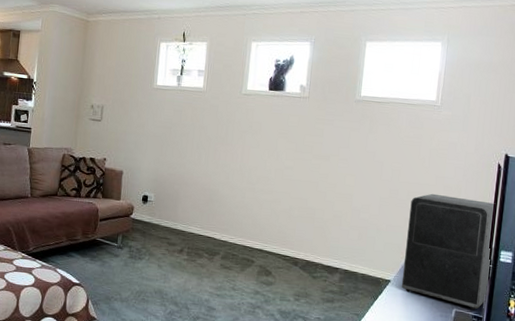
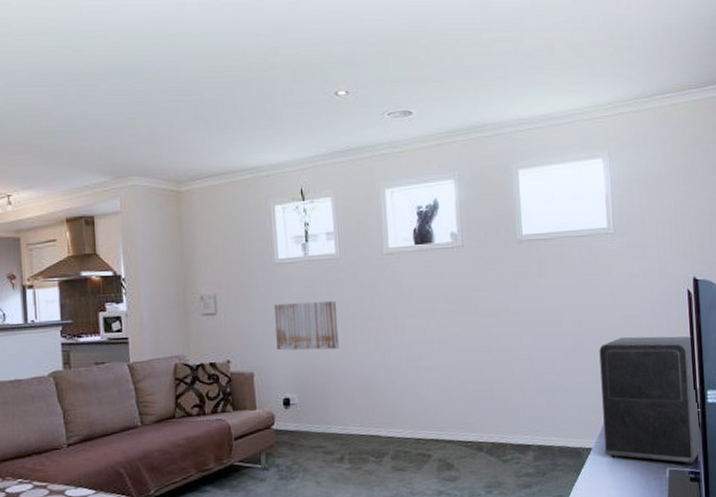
wall art: none [144,120,198,163] -> present [273,300,339,351]

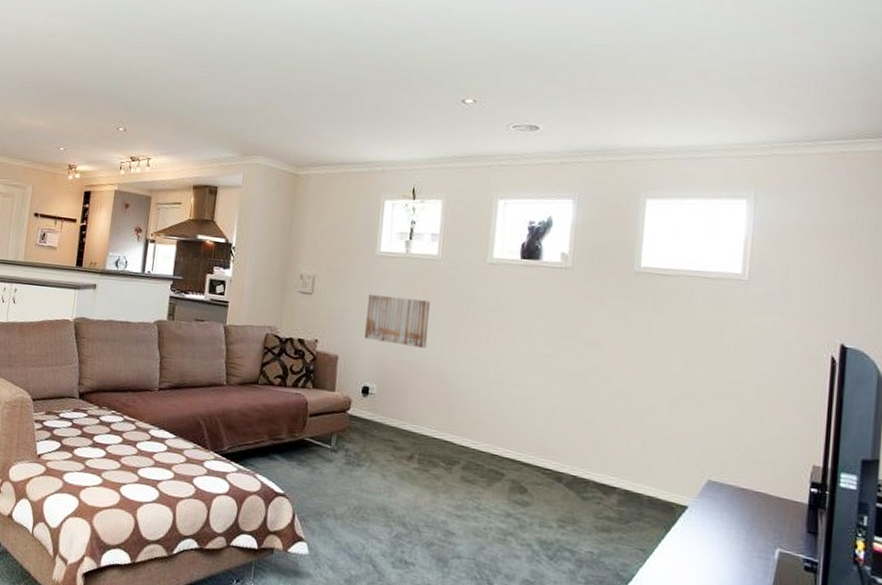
speaker: present [599,336,699,466] -> none [702,393,829,552]

